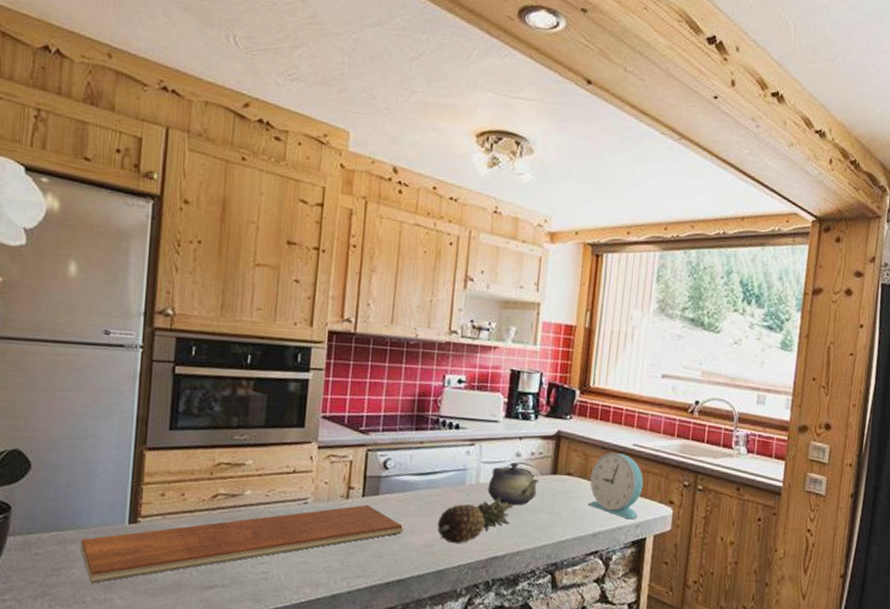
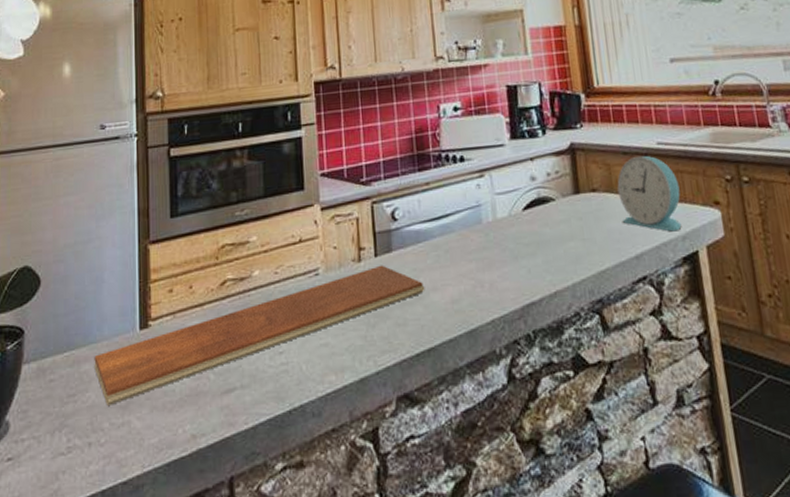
fruit: present [437,496,514,544] -> none [460,229,540,295]
teapot: present [487,462,540,506] -> none [507,188,563,239]

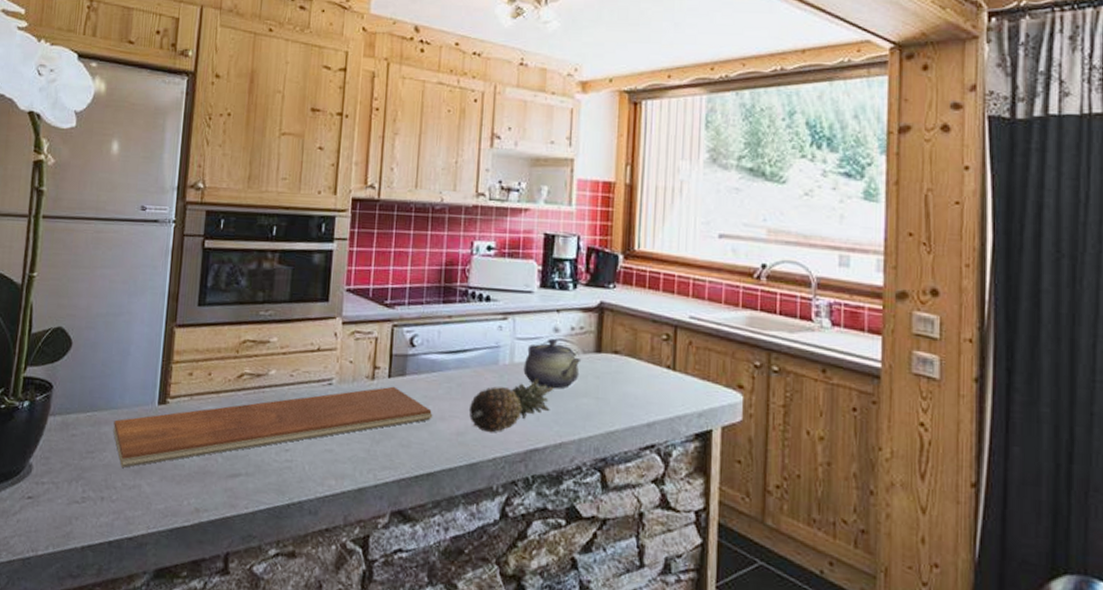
fruit: none [460,229,540,295] -> present [468,377,554,433]
teapot: none [507,188,563,239] -> present [523,339,582,389]
alarm clock: present [617,155,682,232] -> none [640,326,705,407]

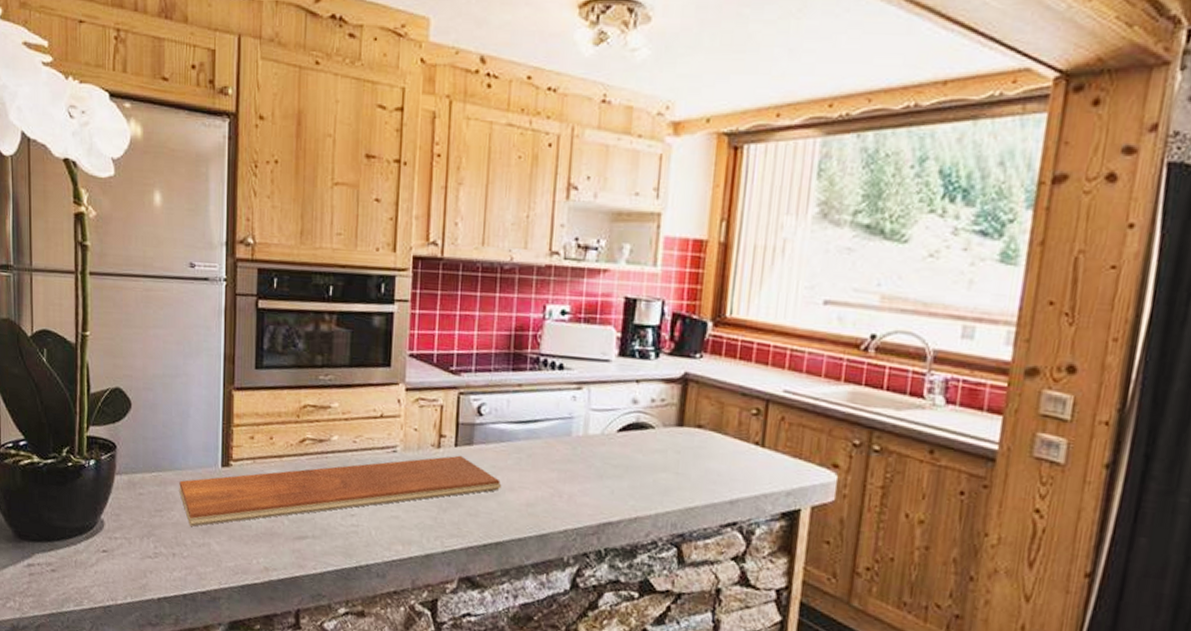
fruit: present [468,377,554,433] -> none [539,450,631,505]
teapot: present [523,339,582,389] -> none [598,410,662,463]

